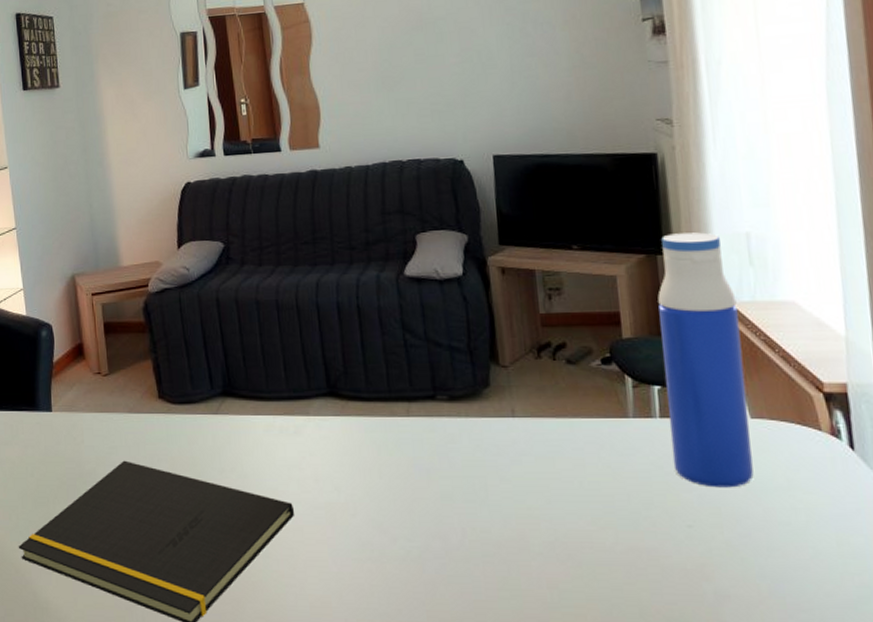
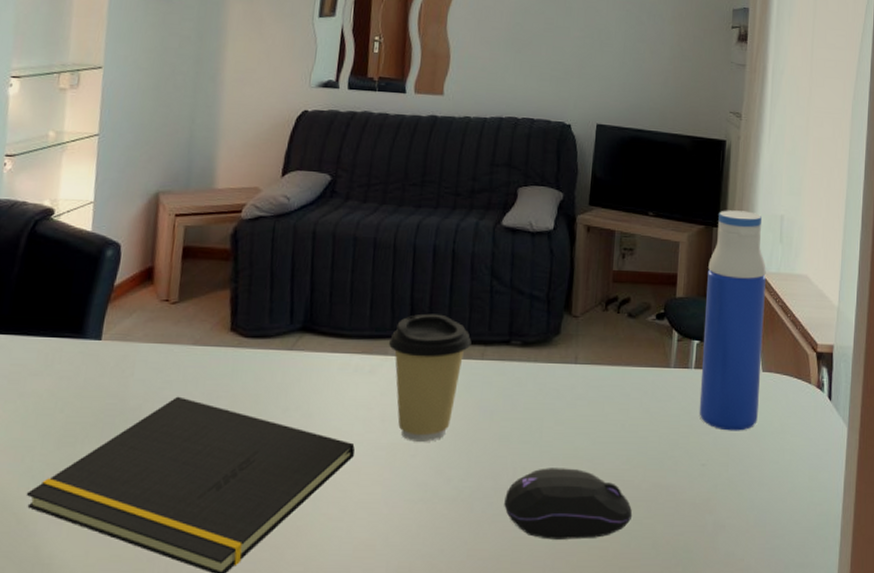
coffee cup: none [308,372,394,501] -> present [388,313,472,442]
computer mouse: none [457,528,609,605] -> present [504,468,632,540]

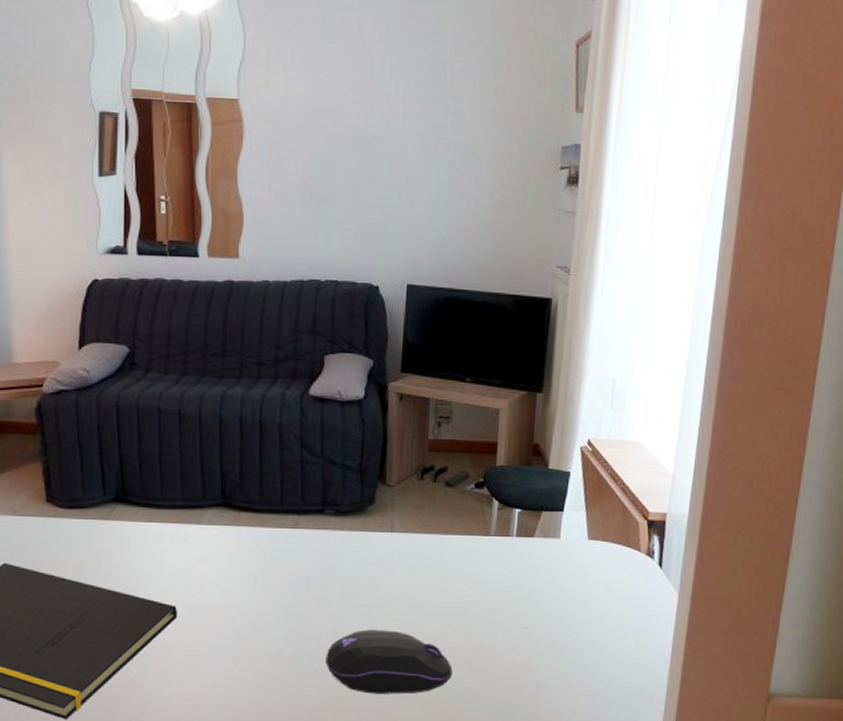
coffee cup: present [388,313,472,442] -> none [201,484,285,605]
water bottle: present [699,210,766,431] -> none [520,374,595,597]

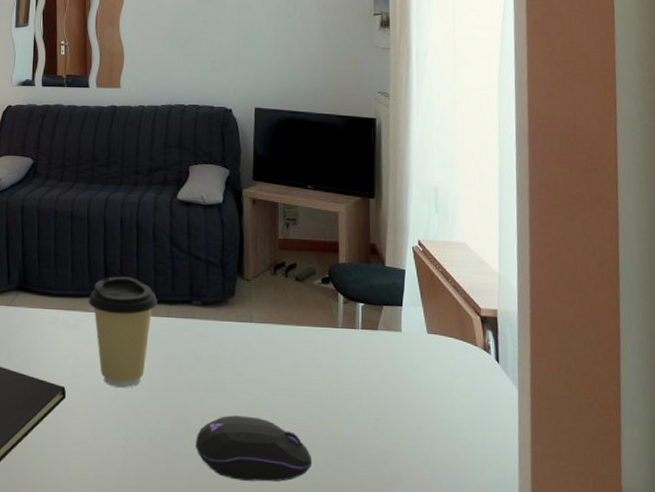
coffee cup: none [201,484,285,605] -> present [88,276,158,388]

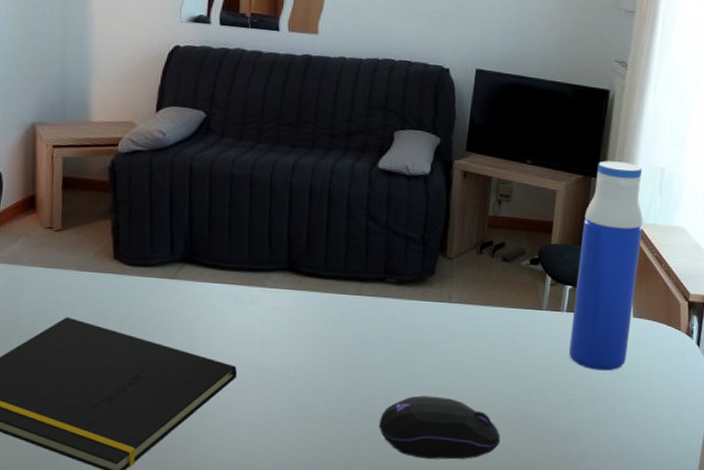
coffee cup: present [88,276,158,388] -> none [266,250,348,368]
water bottle: none [367,182,426,389] -> present [568,160,644,371]

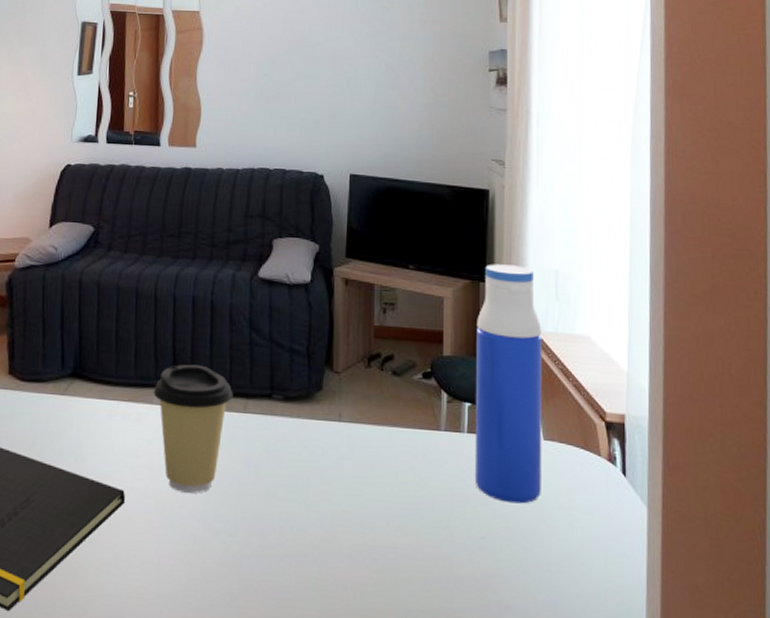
coffee cup: none [266,250,348,368] -> present [153,364,233,494]
computer mouse: present [379,395,500,460] -> none [273,528,407,607]

